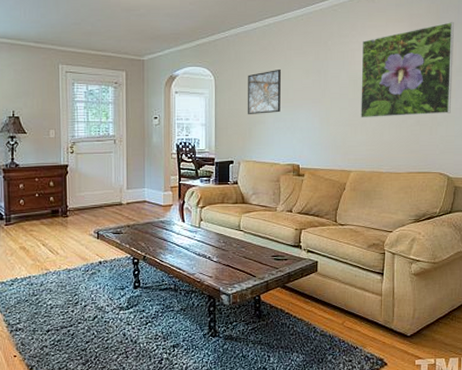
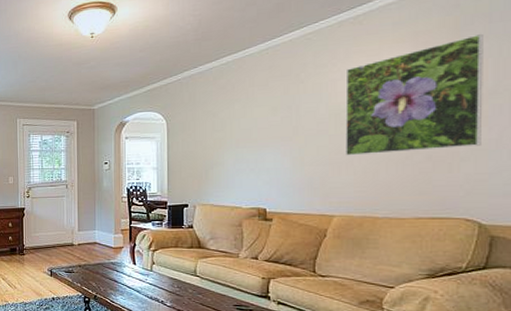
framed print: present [247,69,281,114] -> none [203,107,242,156]

